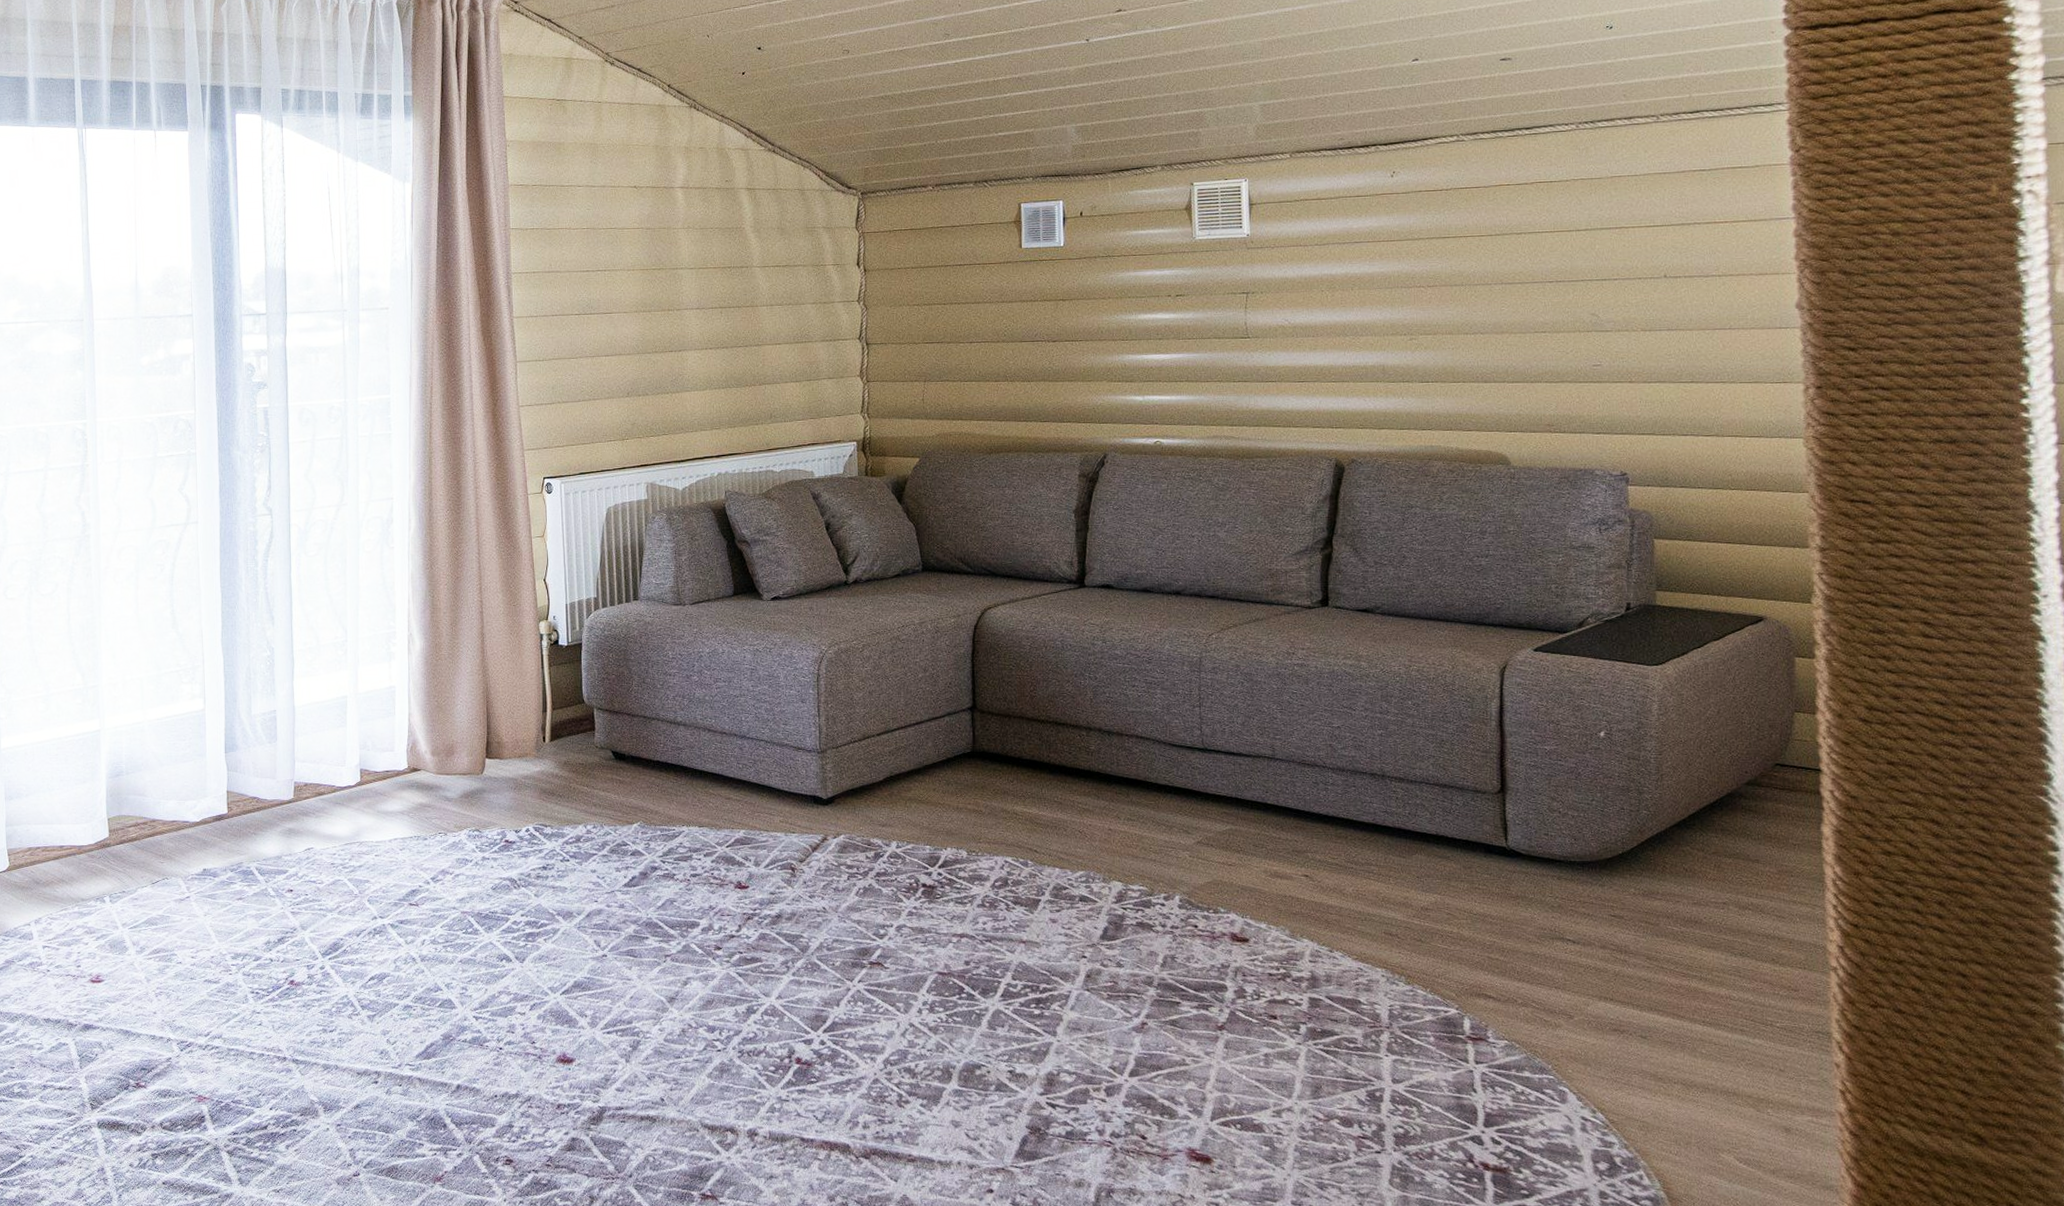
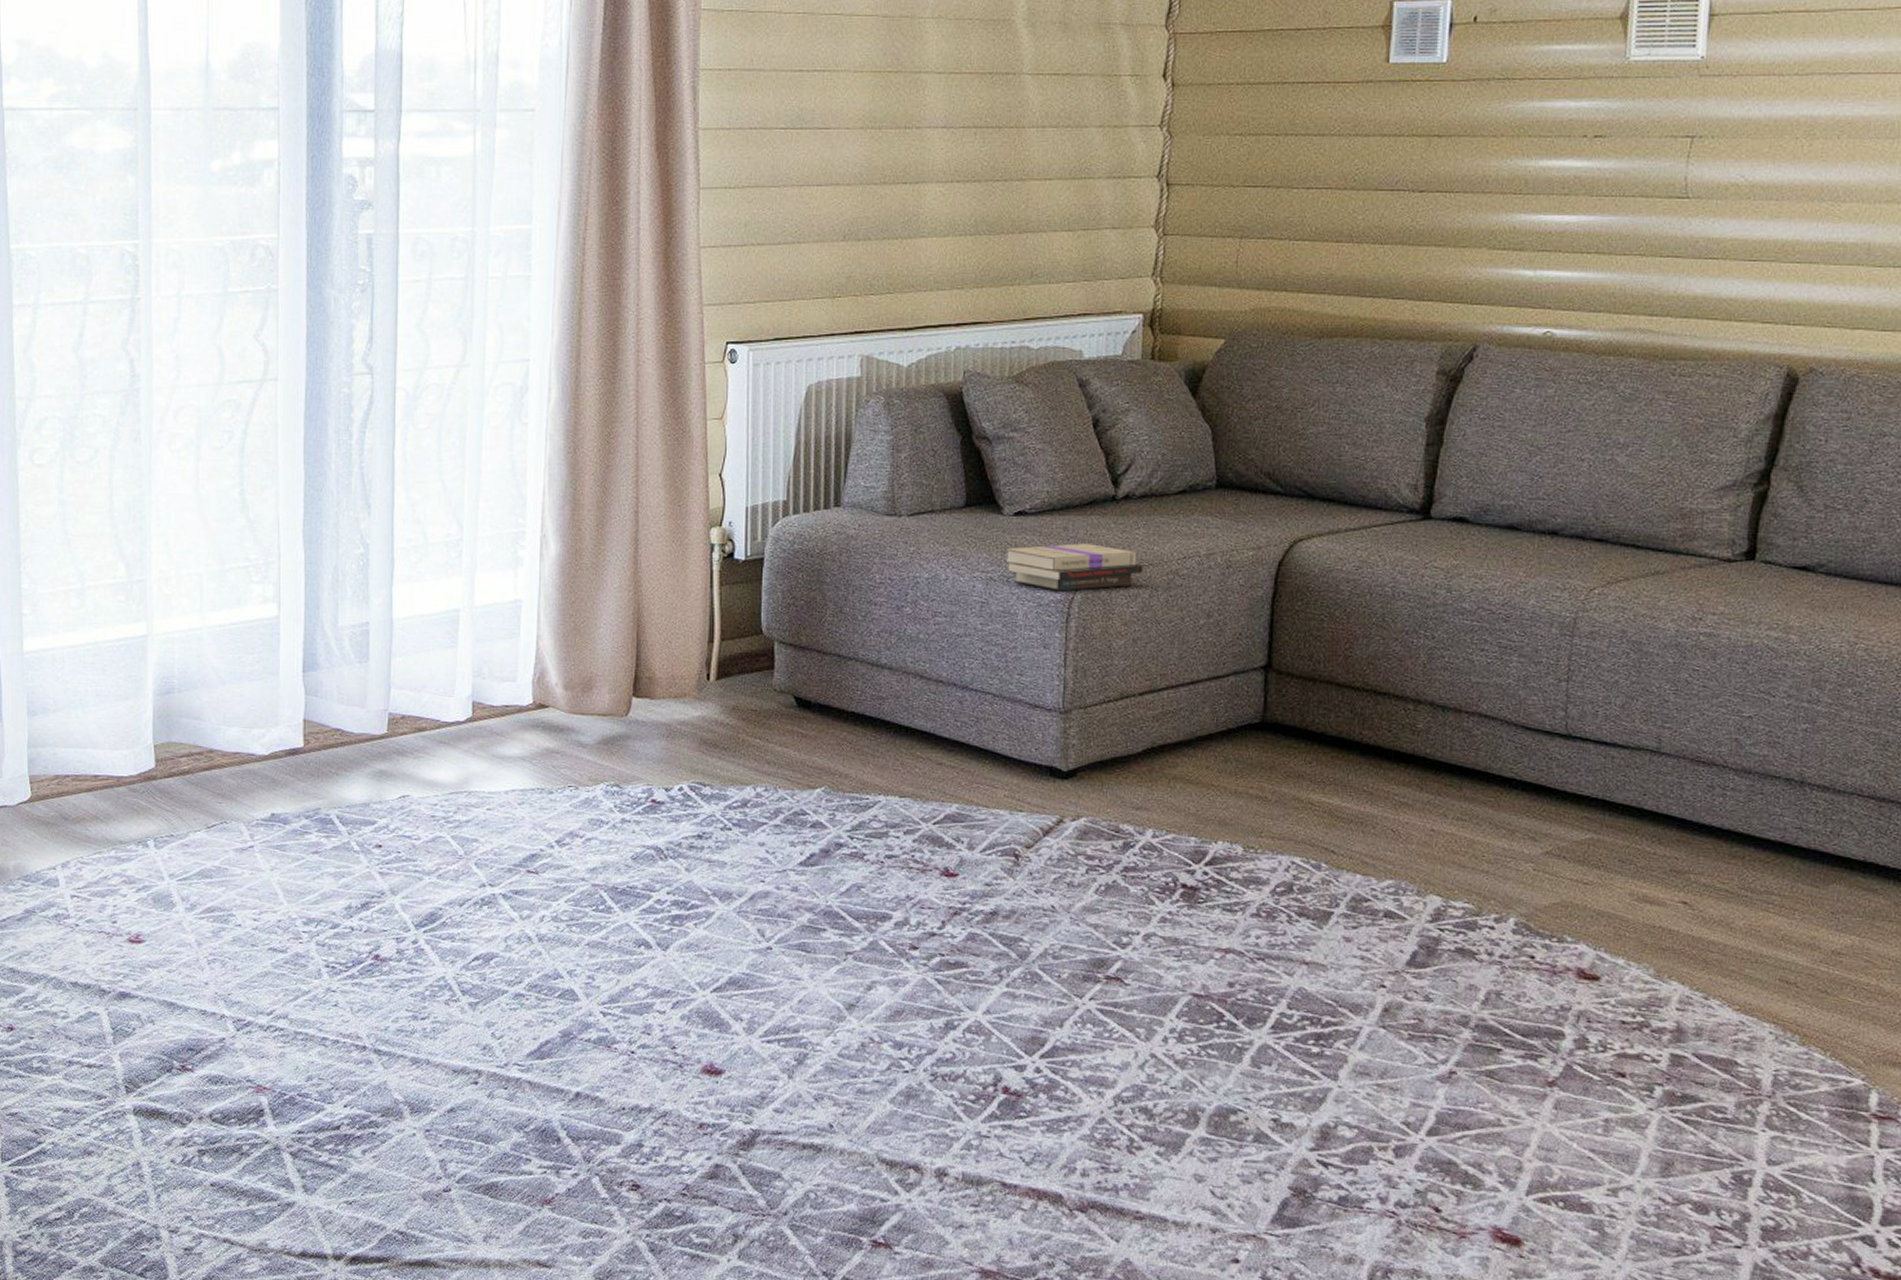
books: none [767,619,872,657] -> present [1005,543,1143,591]

